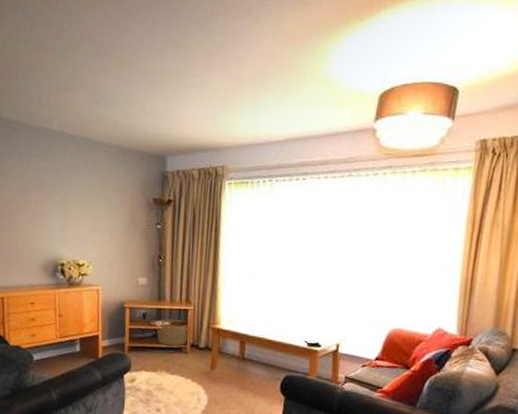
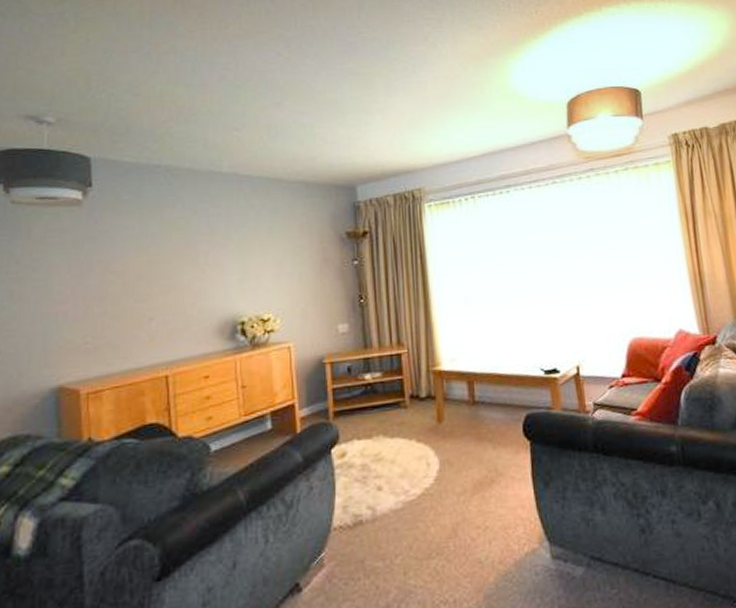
basket: present [156,319,190,346] -> none [364,367,406,403]

